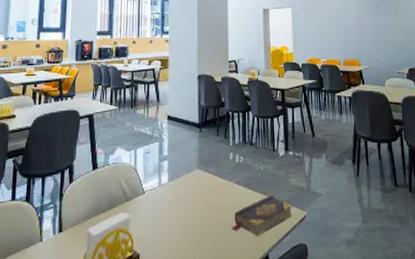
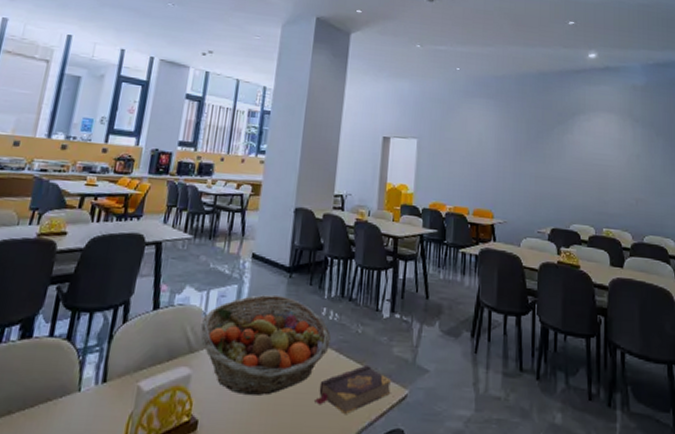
fruit basket: none [132,146,240,230] -> present [200,294,332,396]

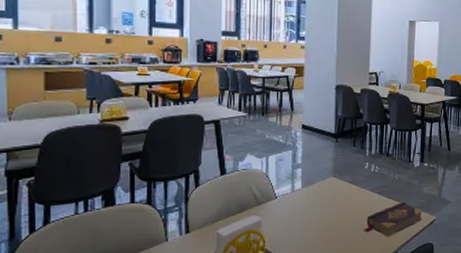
fruit basket: present [200,294,332,396] -> none [264,156,374,231]

